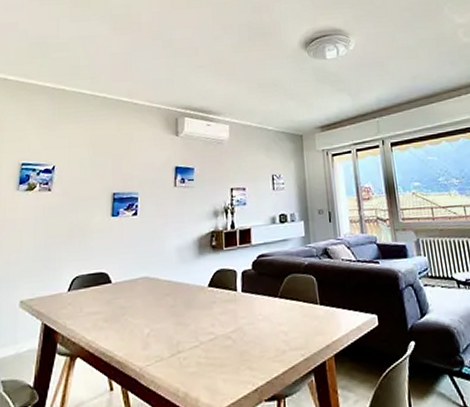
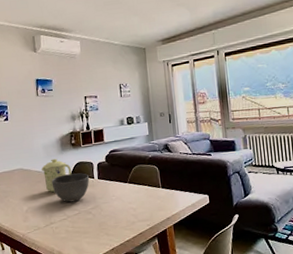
mug: none [171,264,210,310] -> present [41,158,72,193]
bowl: none [183,283,231,324] -> present [51,173,90,203]

